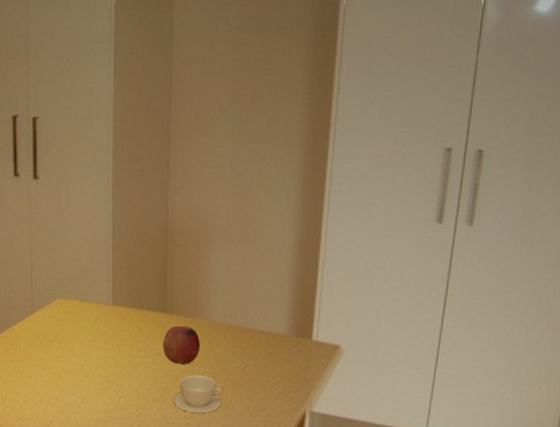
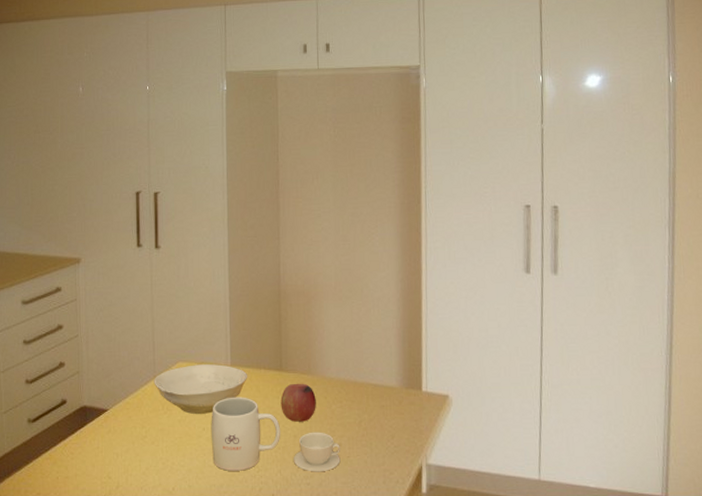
bowl: none [31,301,130,352] -> present [154,363,248,415]
mug: none [90,336,162,409] -> present [211,397,281,472]

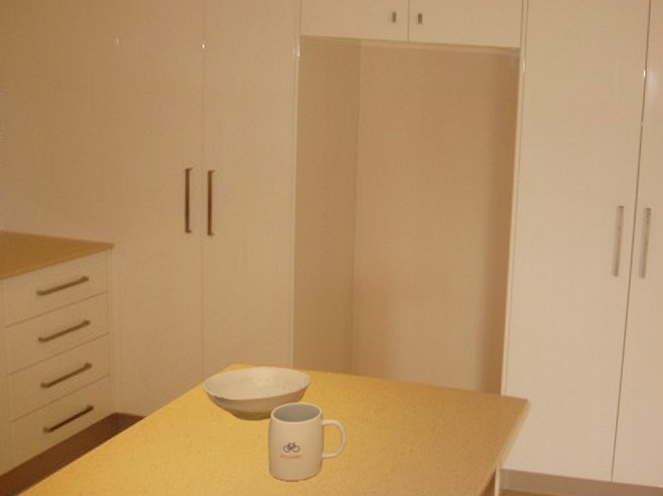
fruit: present [280,383,316,422] -> none [348,387,387,428]
teacup: present [294,432,341,472] -> none [360,438,411,480]

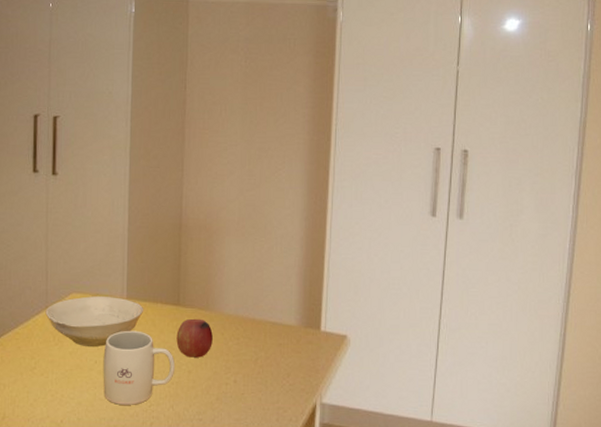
fruit: none [348,387,387,428] -> present [176,318,213,358]

